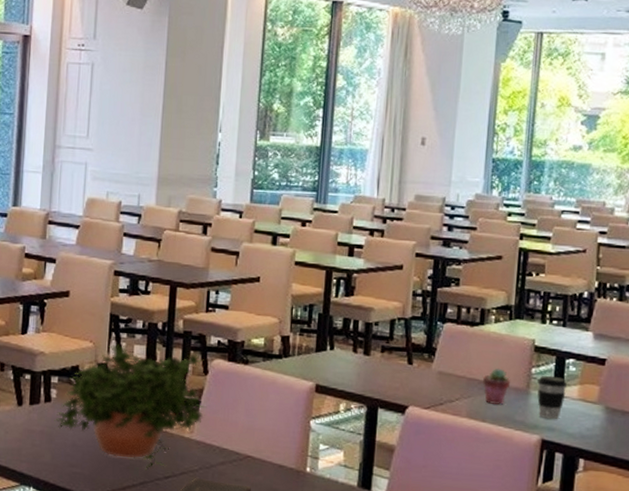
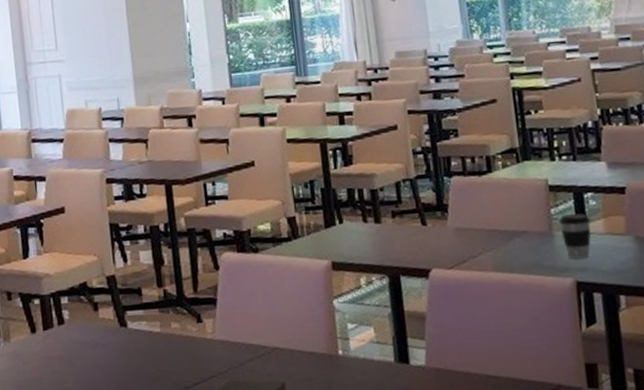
potted plant: present [54,343,207,470] -> none [71,249,224,380]
potted succulent: present [482,369,511,405] -> none [501,215,532,253]

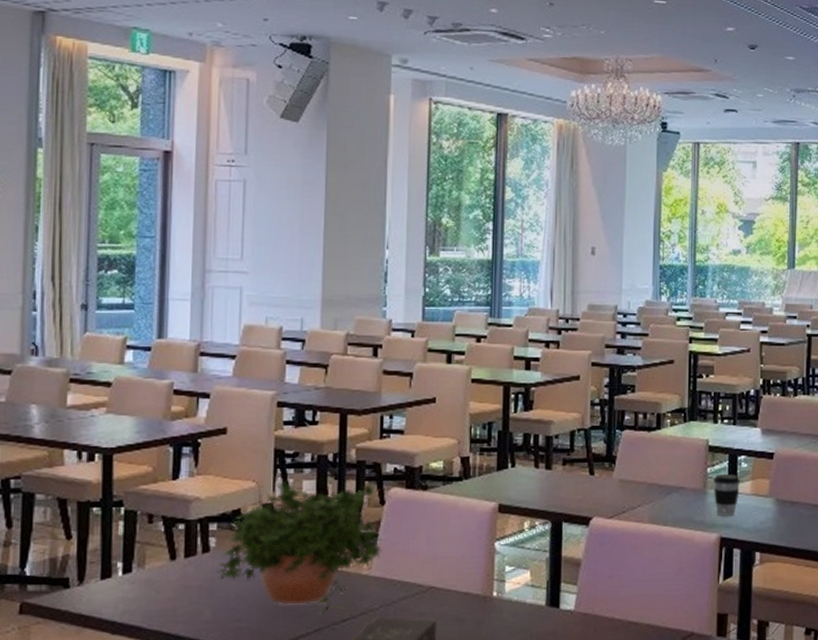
potted plant: none [71,249,224,380] -> present [214,480,385,616]

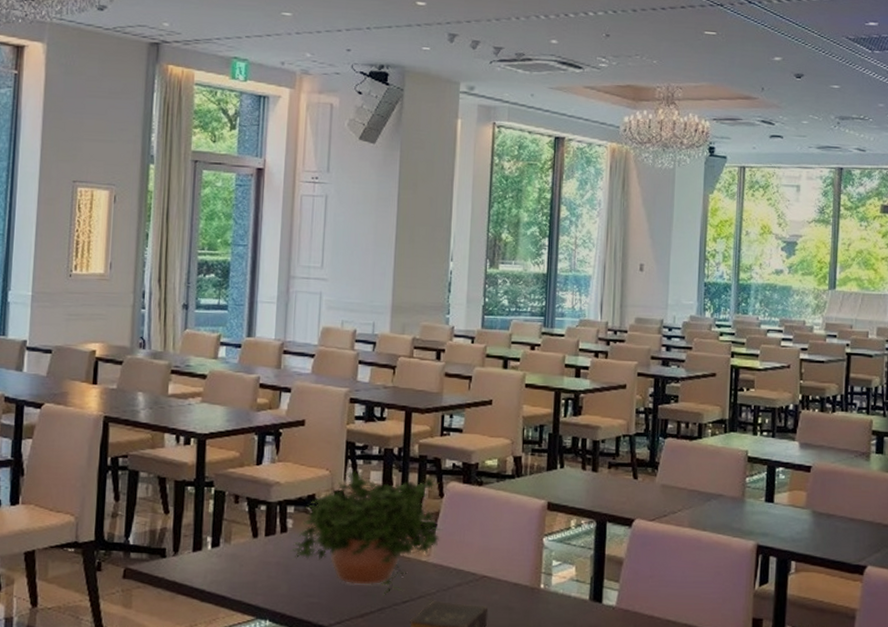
coffee cup: present [713,473,741,517] -> none [751,484,779,526]

